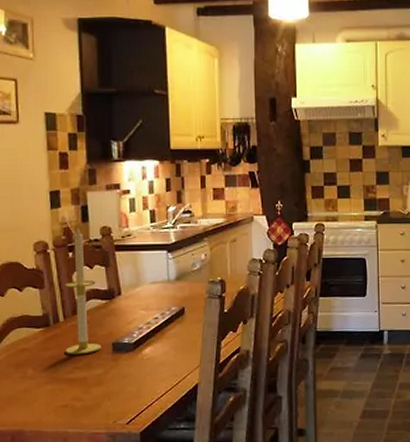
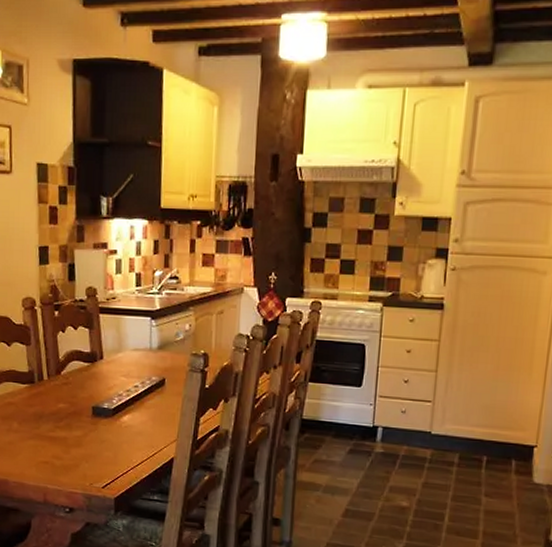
candle: present [65,228,102,355] -> none [48,287,82,415]

